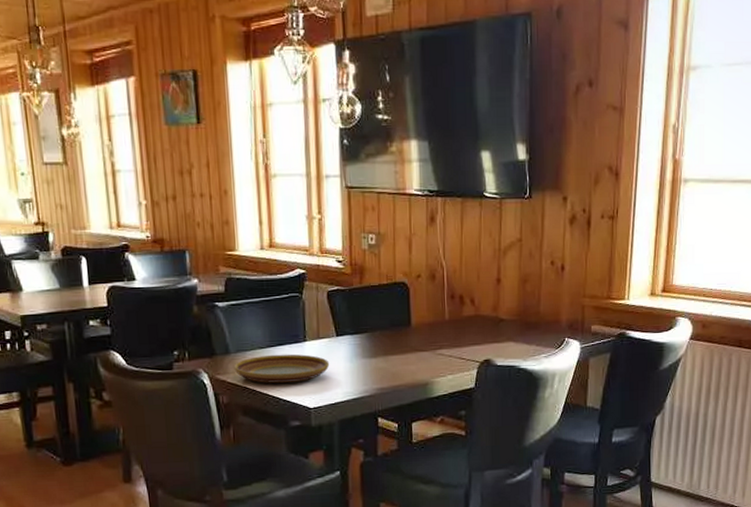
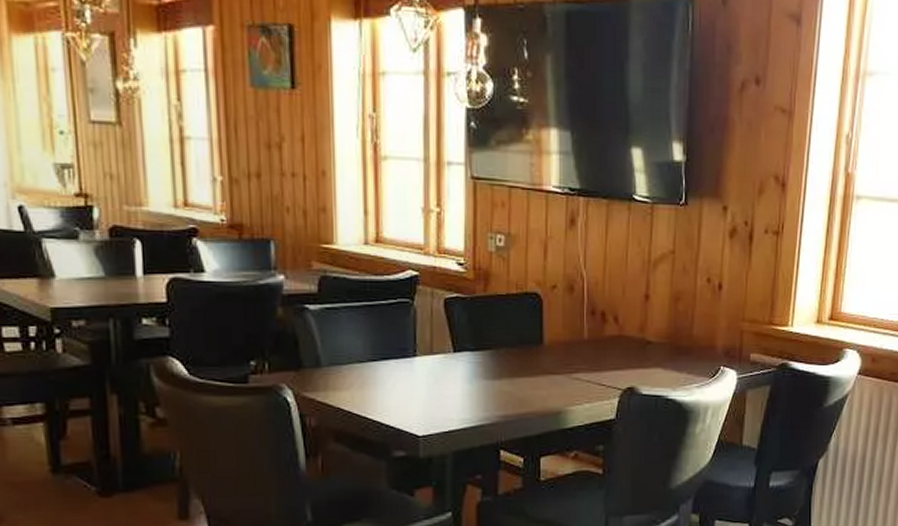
plate: present [234,354,330,384] -> none [325,370,444,406]

